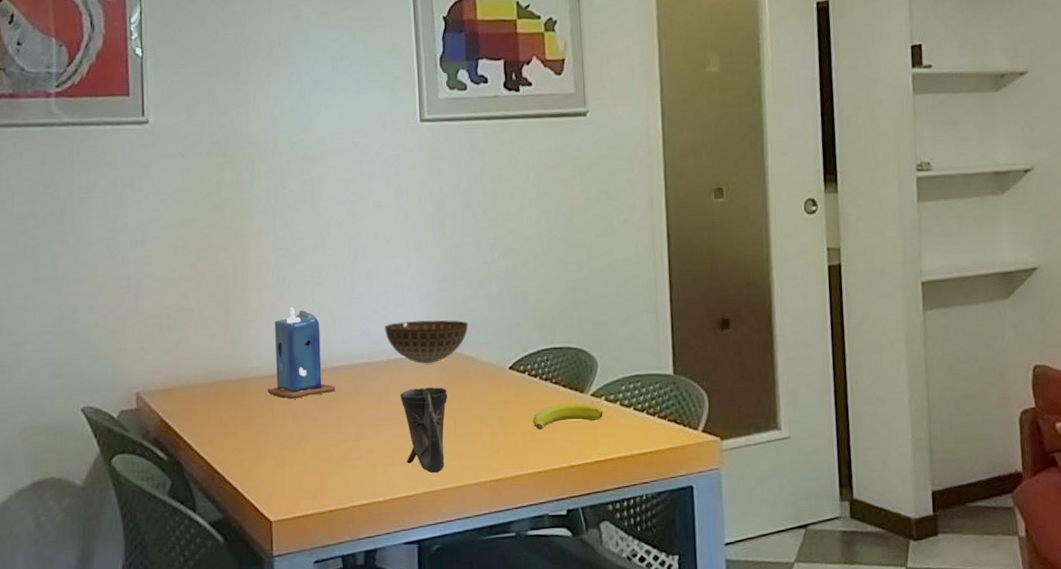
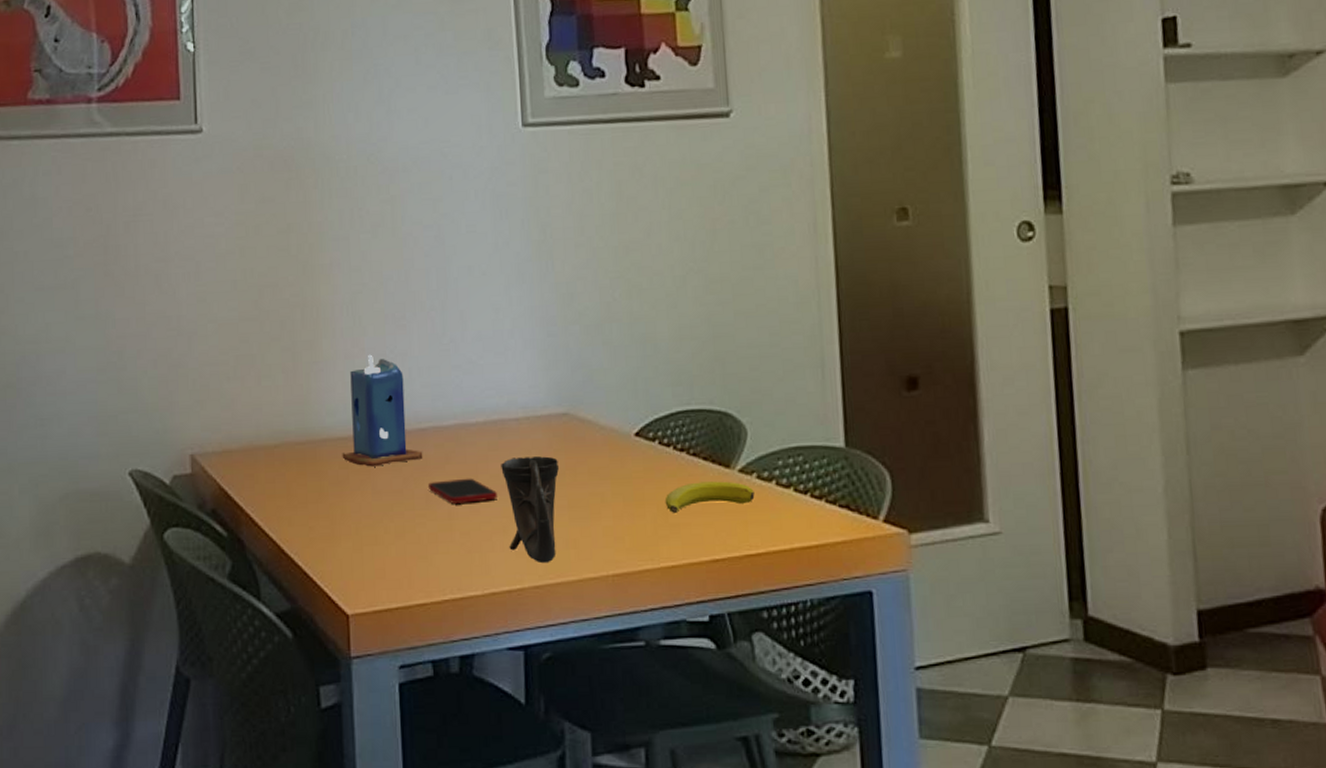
cell phone: none [339,406,397,428] -> present [427,478,497,504]
bowl: present [385,320,468,364] -> none [481,372,584,426]

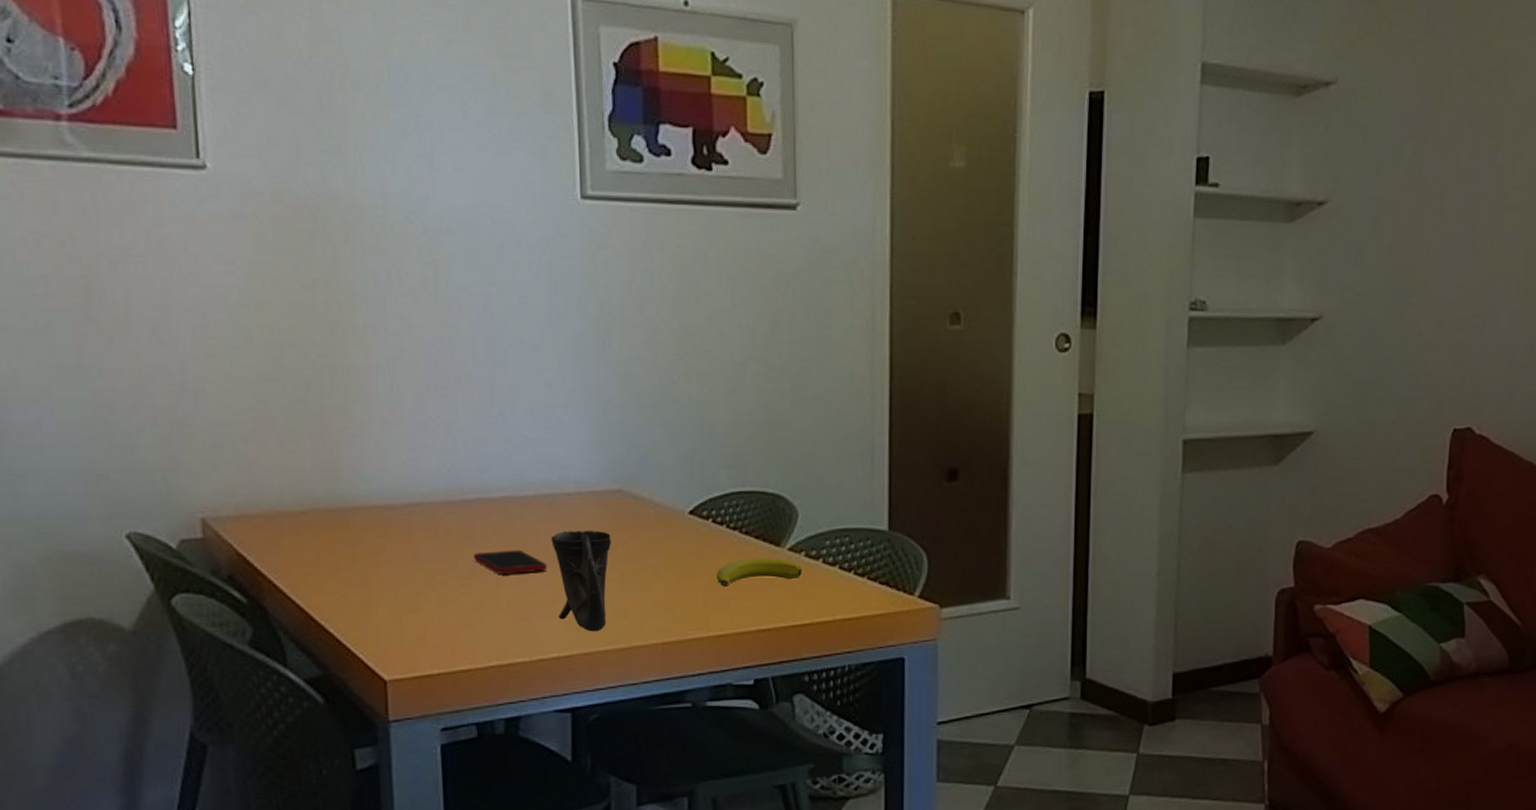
candle: present [342,354,423,467] -> none [378,423,468,536]

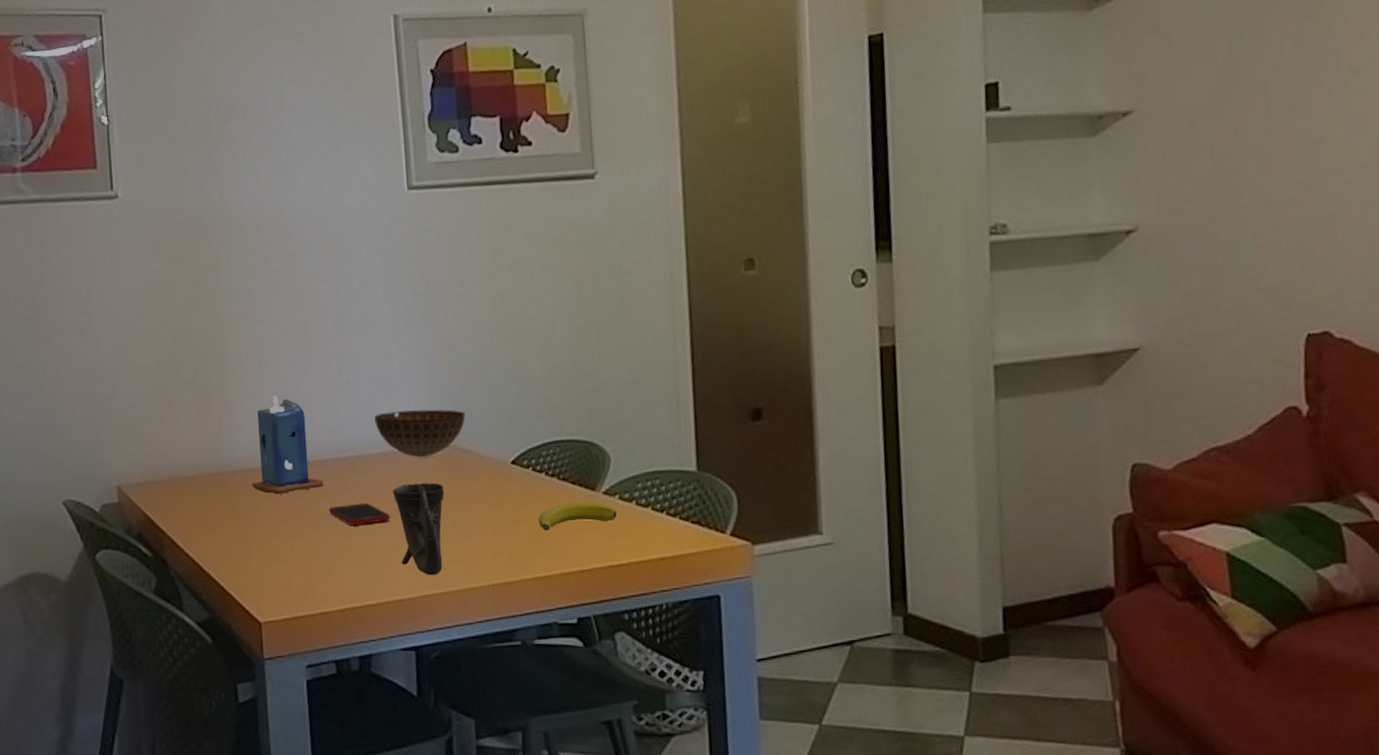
candle: none [378,423,468,536] -> present [251,395,324,494]
bowl: none [532,450,639,501] -> present [374,409,466,457]

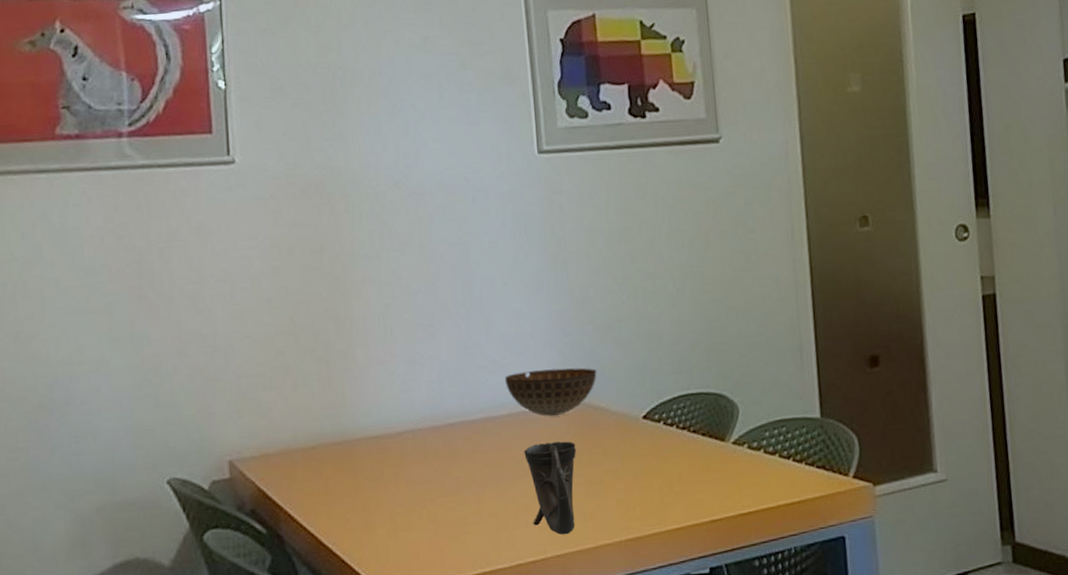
candle: present [251,395,324,494] -> none [376,360,453,461]
cell phone: present [328,502,390,525] -> none [457,464,521,489]
banana: present [538,502,617,531] -> none [669,452,746,483]

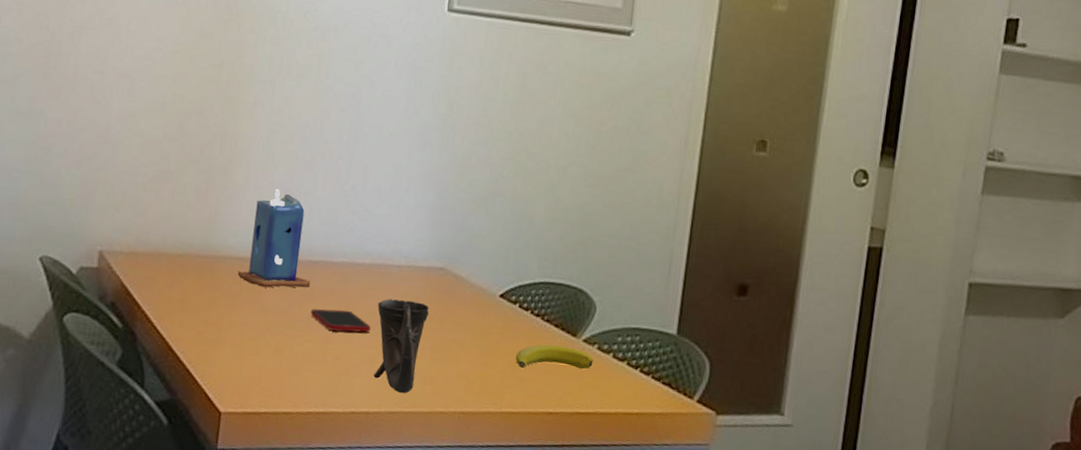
candle: none [376,360,453,461] -> present [237,188,311,288]
cell phone: none [457,464,521,489] -> present [310,309,371,333]
bowl: present [505,367,597,416] -> none [373,225,464,276]
banana: none [669,452,746,483] -> present [515,344,593,370]

